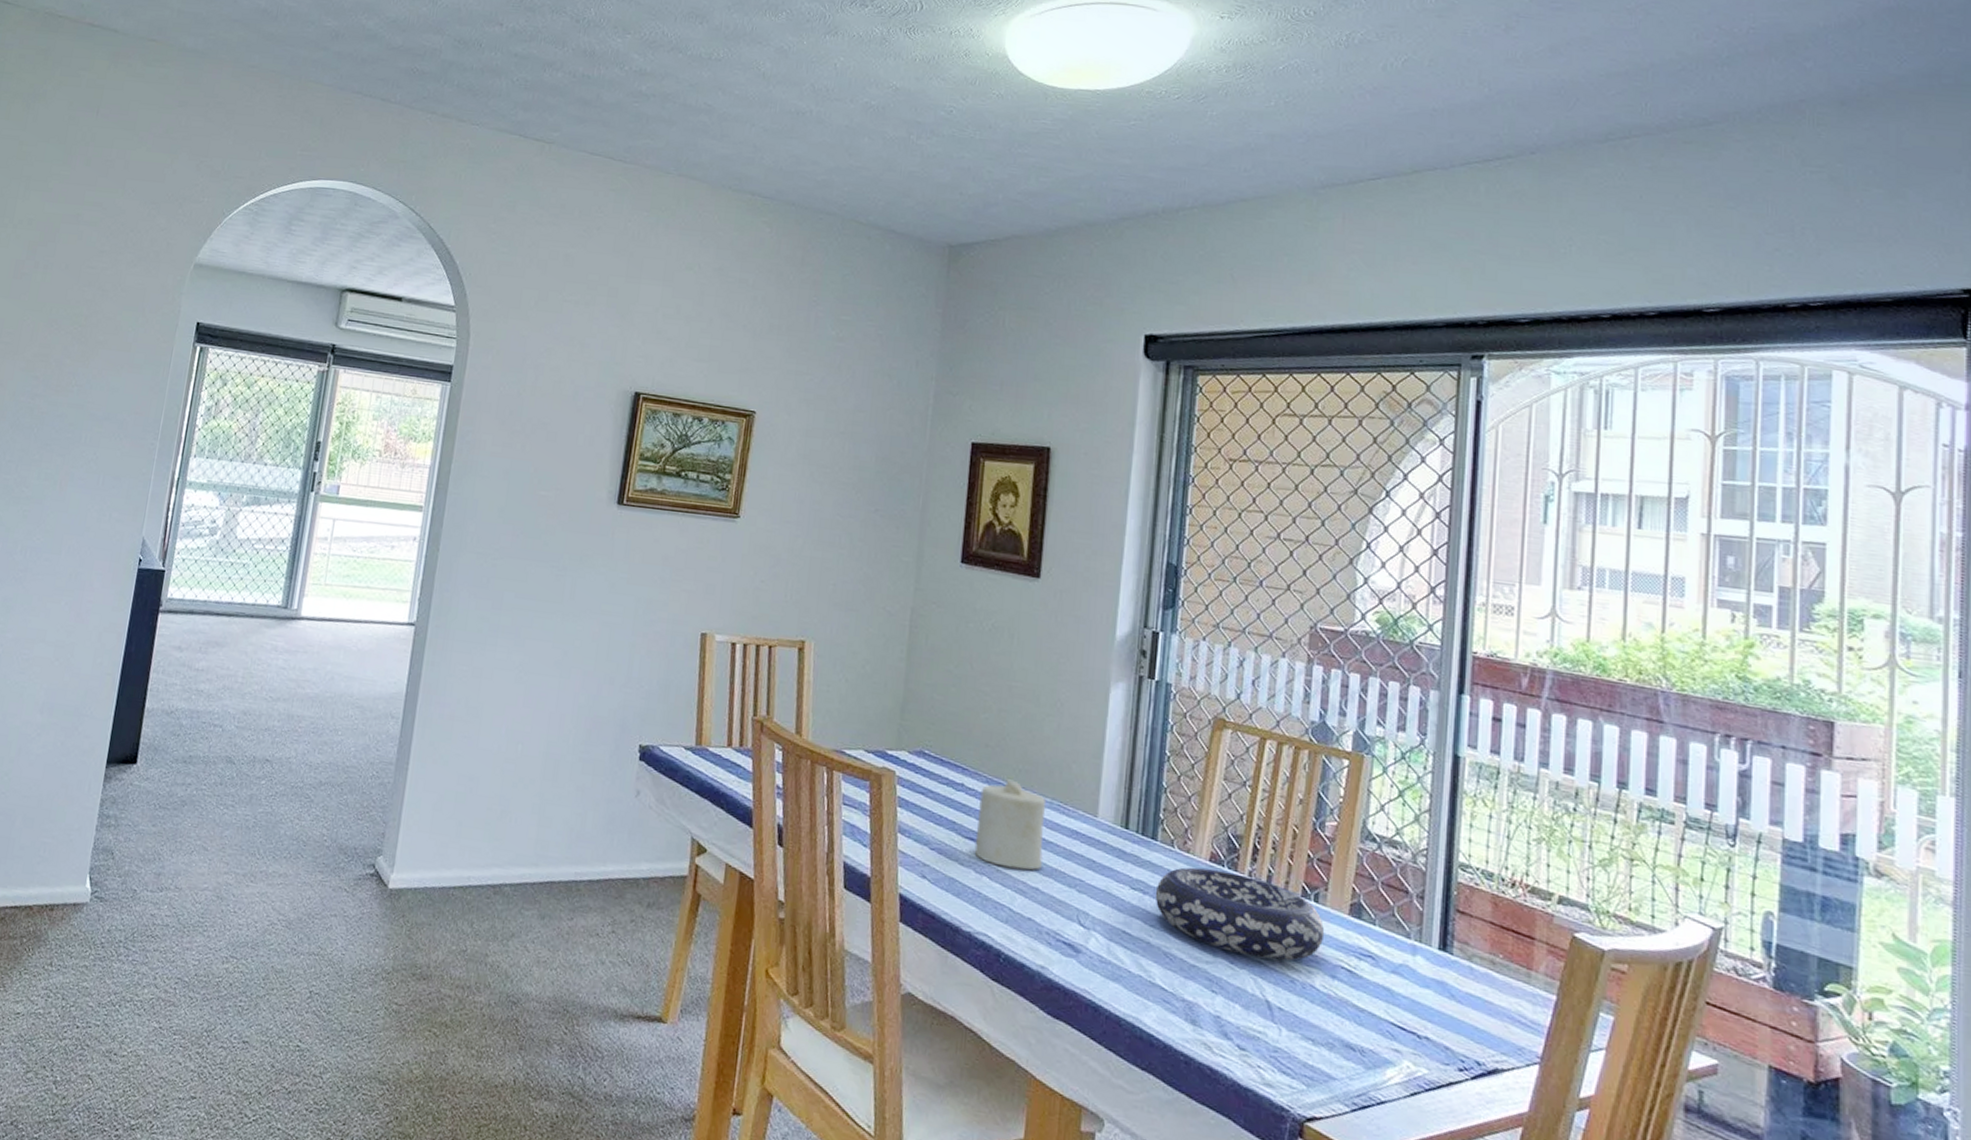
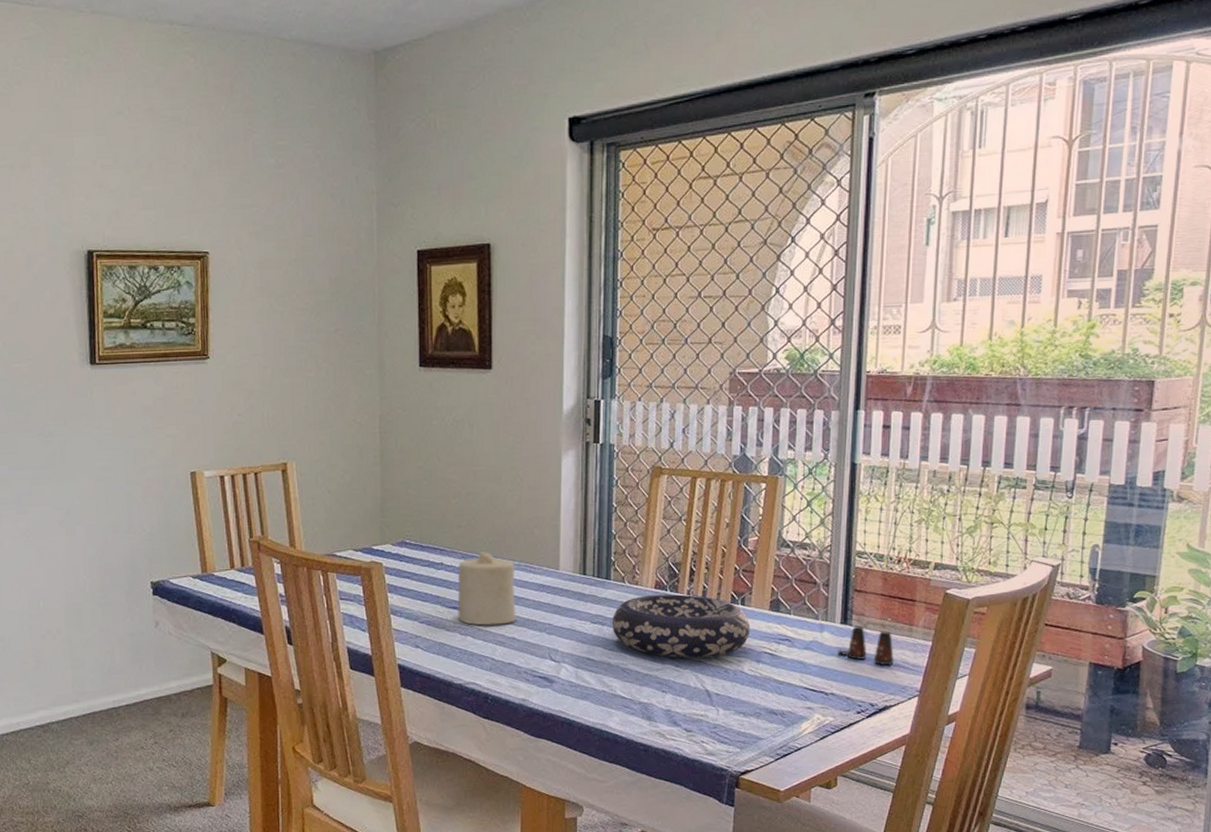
salt shaker: none [1434,955,1508,1015] -> present [837,626,895,665]

